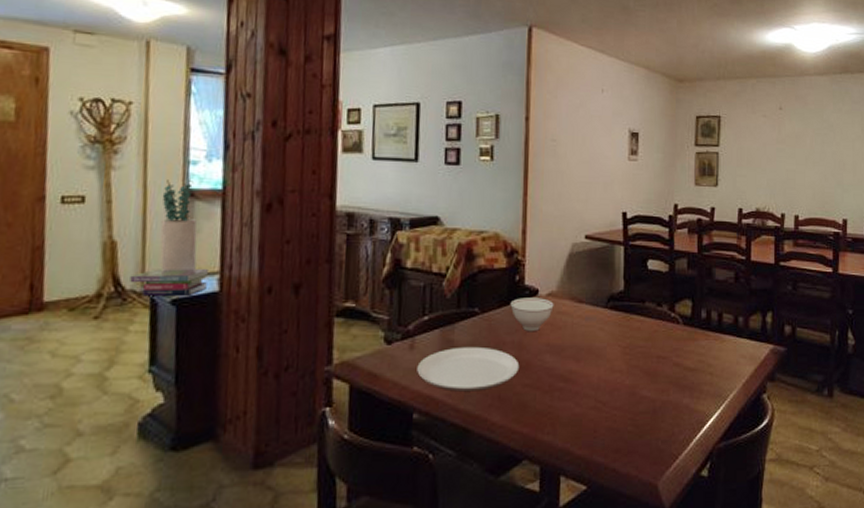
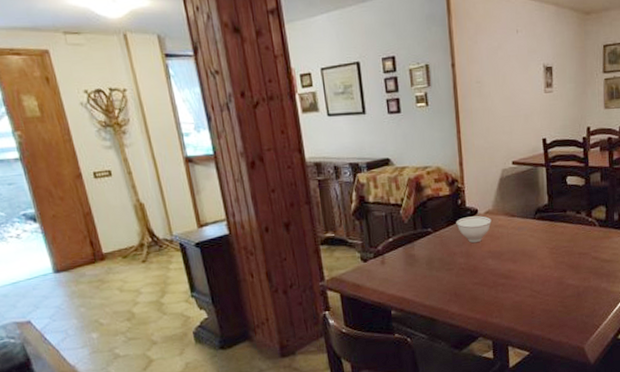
books: present [130,269,208,297] -> none [160,218,219,243]
vase: present [161,179,197,271] -> none [168,148,208,222]
plate: present [417,346,520,392] -> none [389,257,469,293]

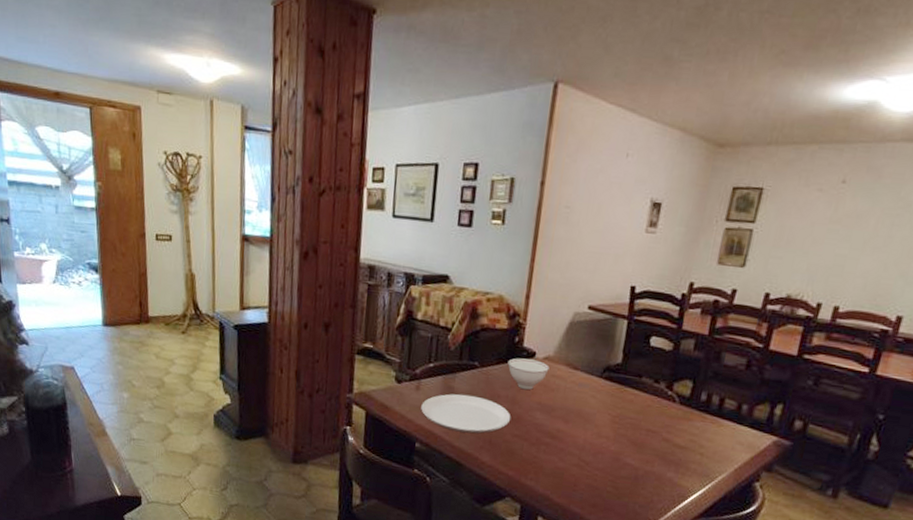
plate: none [389,257,469,293] -> present [421,393,511,434]

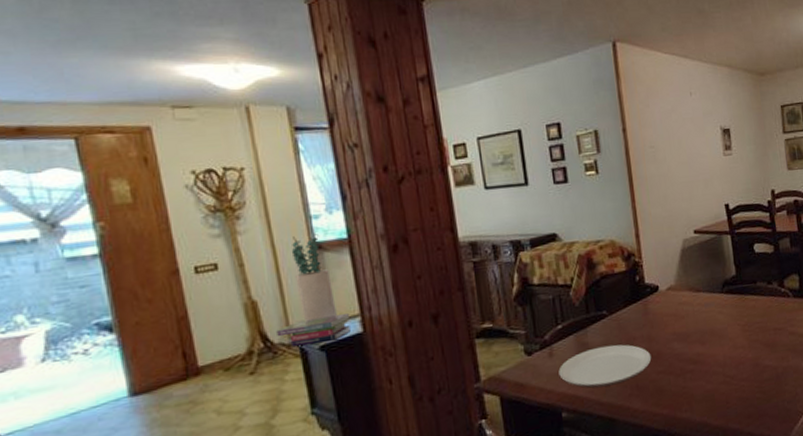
books: none [205,299,260,323] -> present [276,314,351,348]
vase: none [225,225,252,304] -> present [291,232,337,321]
bowl: present [507,358,550,390] -> none [634,293,675,325]

